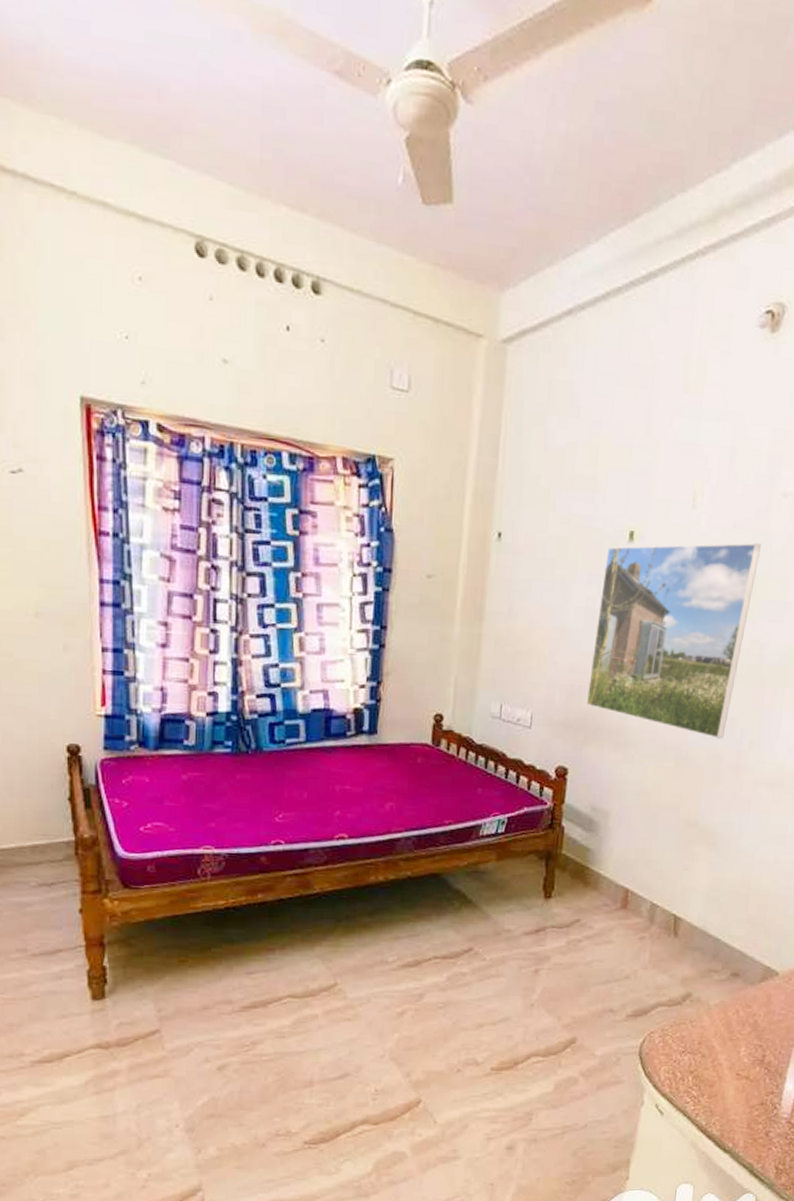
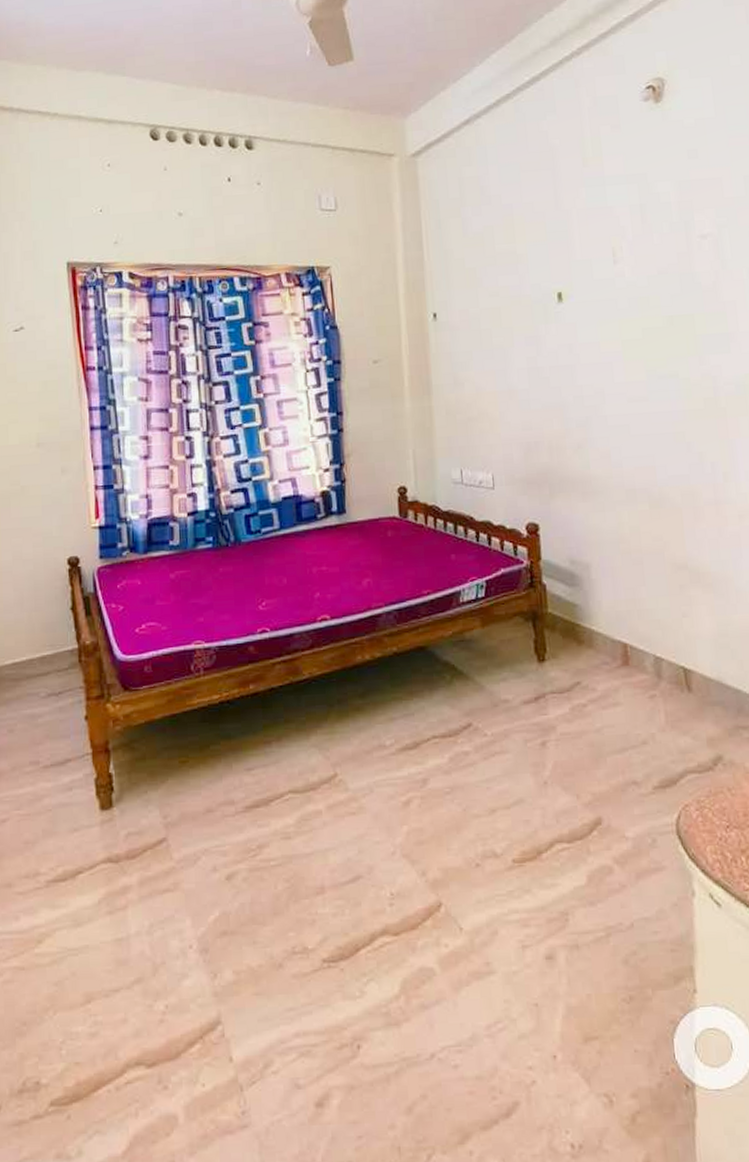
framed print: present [585,543,761,739] -> none [538,284,695,476]

